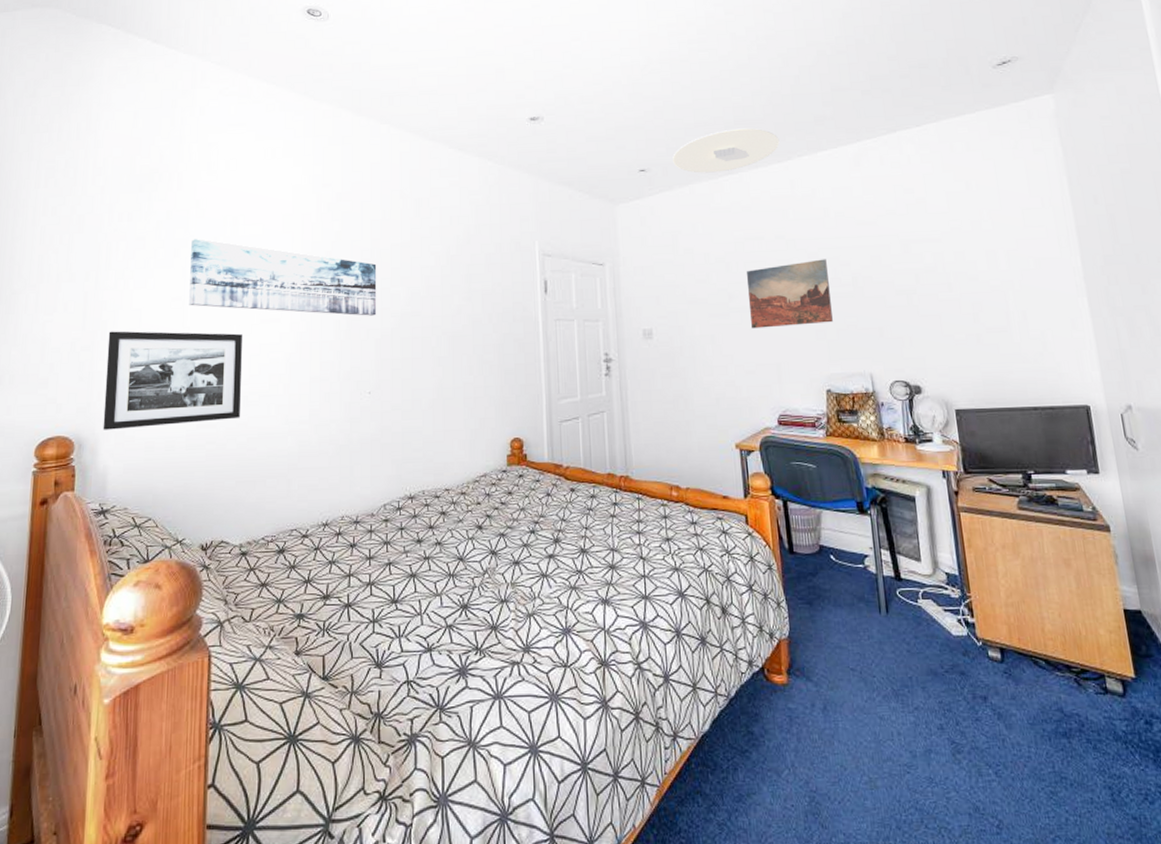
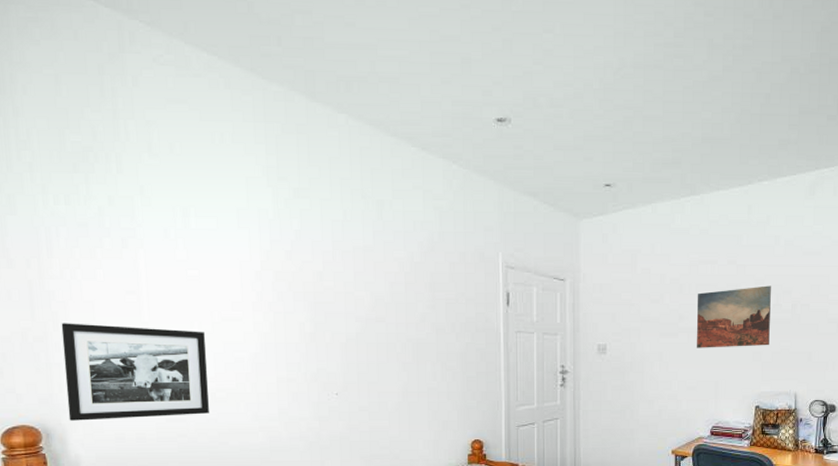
wall art: present [189,239,377,316] -> none [140,229,341,320]
ceiling light: present [673,128,780,173] -> none [638,147,743,193]

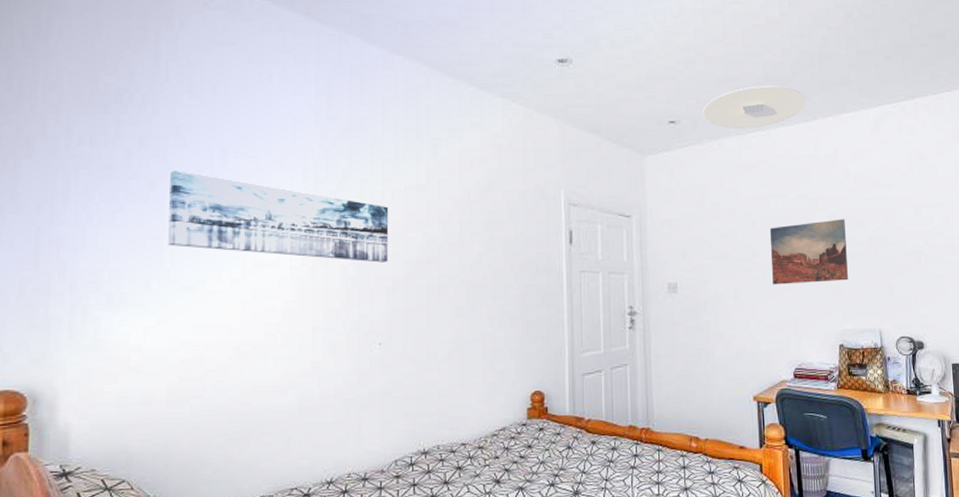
picture frame: present [61,323,209,421] -> none [62,272,233,383]
wall art: none [140,229,341,320] -> present [168,171,389,263]
ceiling light: none [638,147,743,193] -> present [703,85,806,128]

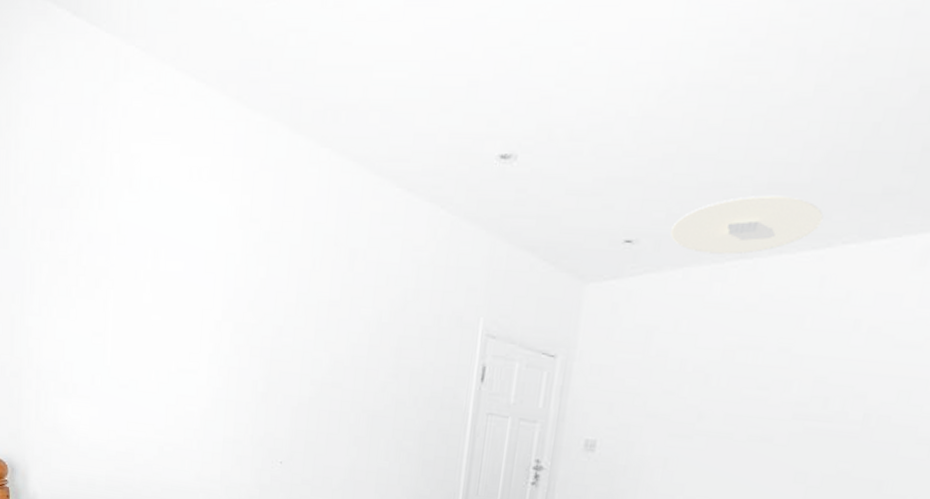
wall art: present [168,171,389,263] -> none [109,269,301,381]
wall art: present [769,219,848,285] -> none [716,385,837,466]

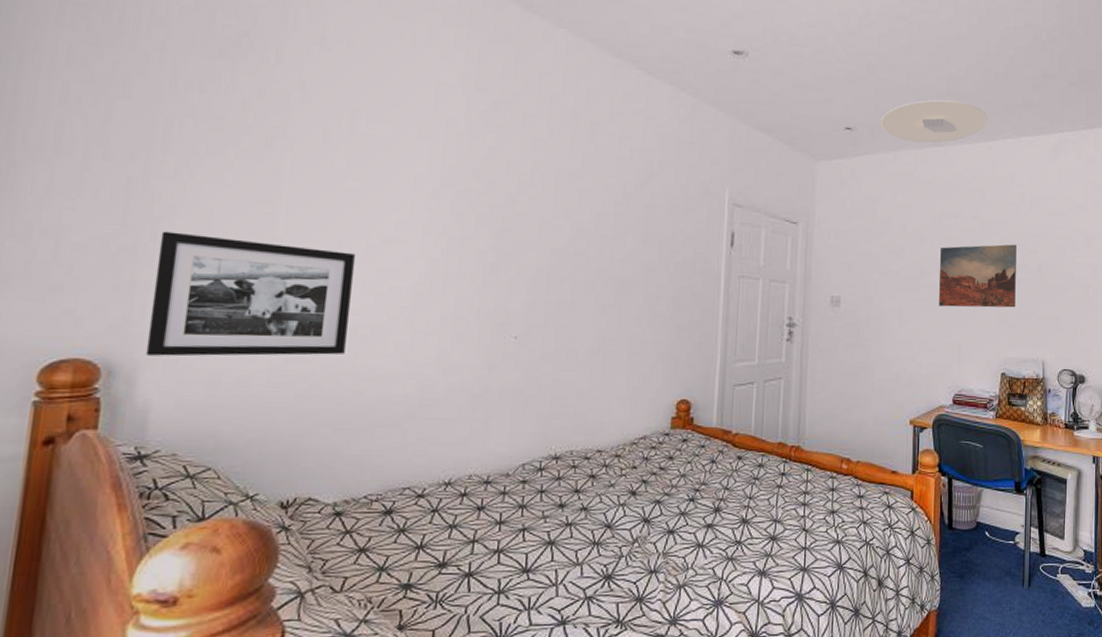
picture frame: none [32,360,160,467] -> present [145,231,355,357]
wall art: none [716,385,837,466] -> present [939,244,1017,308]

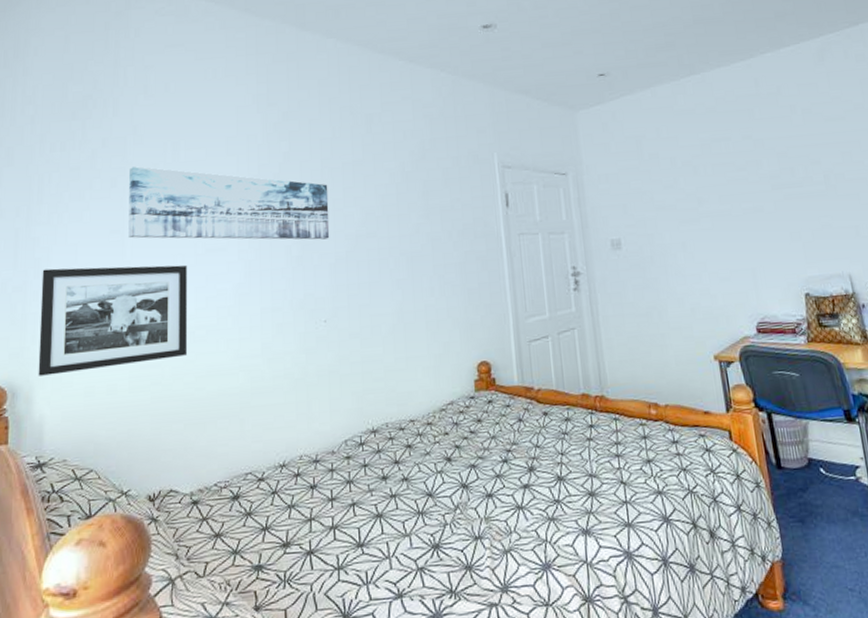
wall art: none [282,129,537,250] -> present [128,166,330,240]
ceiling light: present [881,99,988,143] -> none [632,27,741,75]
wall art: present [939,244,1017,308] -> none [714,157,807,234]

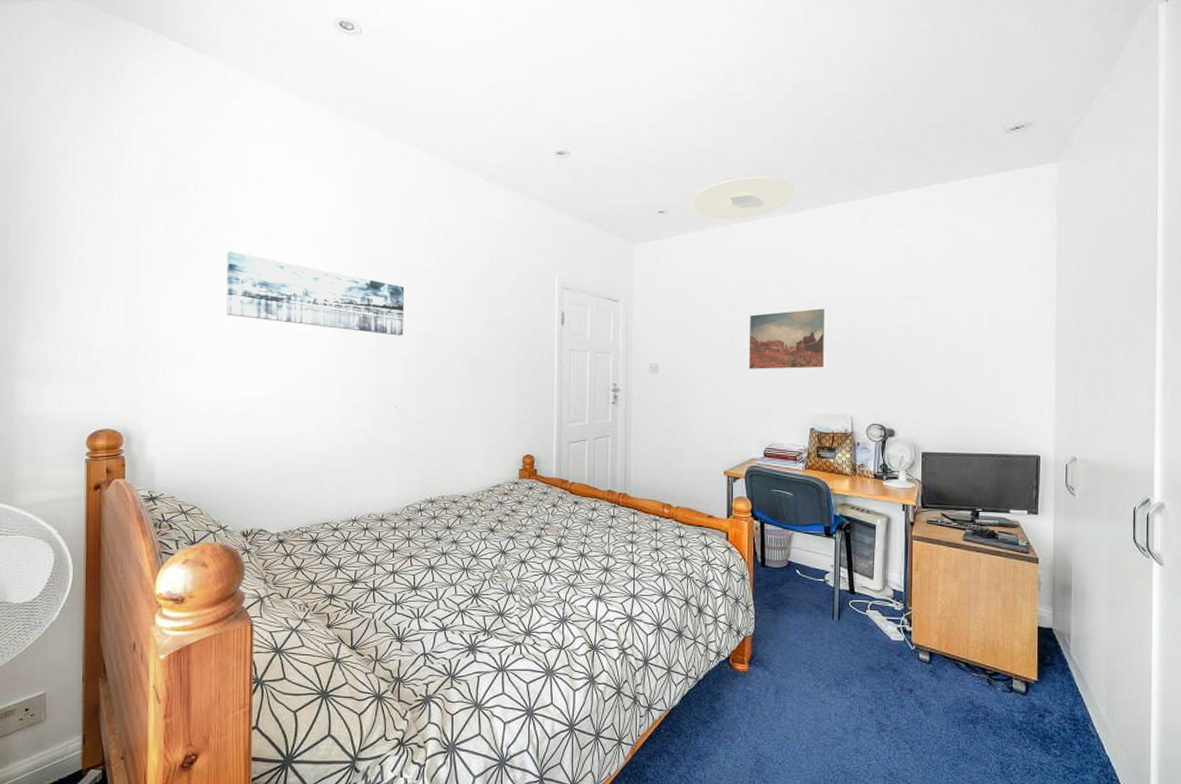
picture frame: present [38,265,187,376] -> none [149,335,277,426]
ceiling light: none [632,27,741,75] -> present [691,176,794,219]
wall art: none [714,157,807,234] -> present [749,308,824,369]

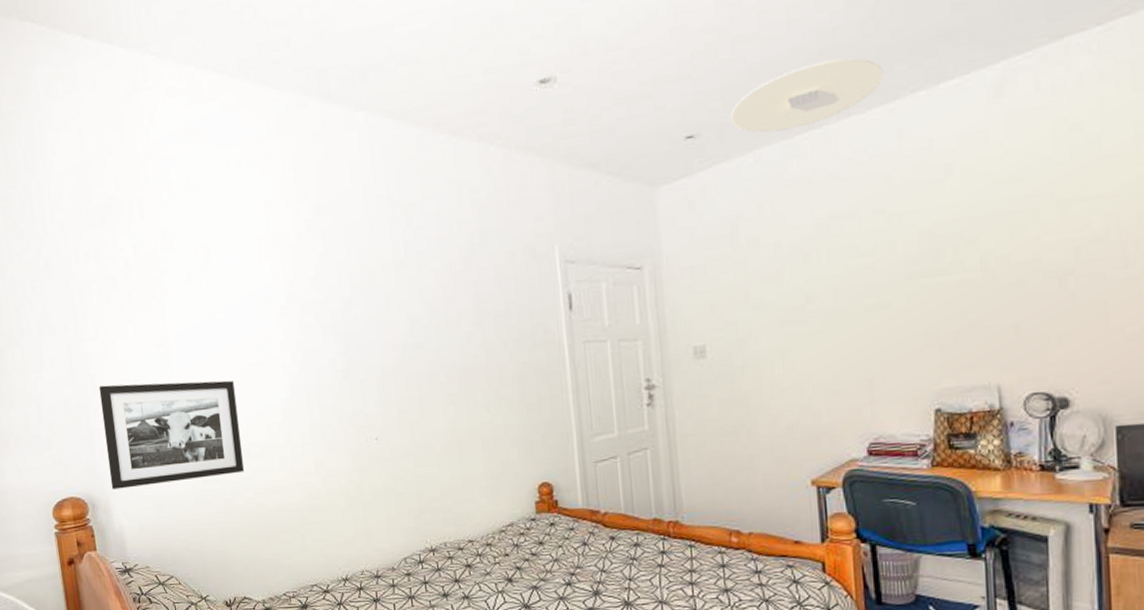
picture frame: none [149,335,277,426] -> present [99,380,244,490]
wall art: present [226,251,405,336] -> none [164,275,375,353]
wall art: present [749,308,824,369] -> none [830,236,949,337]

